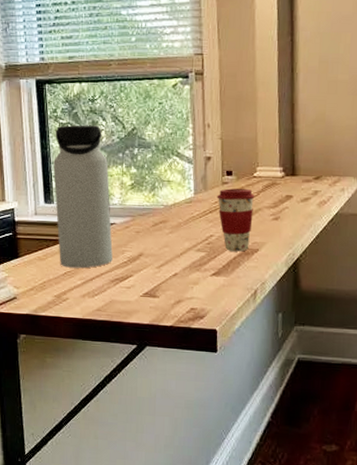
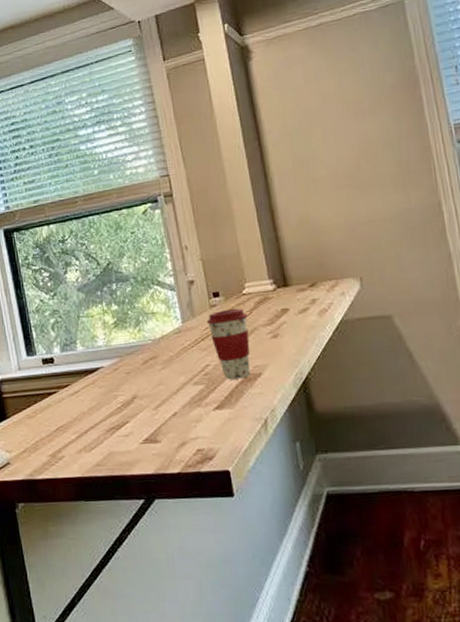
water bottle: present [53,125,113,269] -> none [29,266,105,423]

